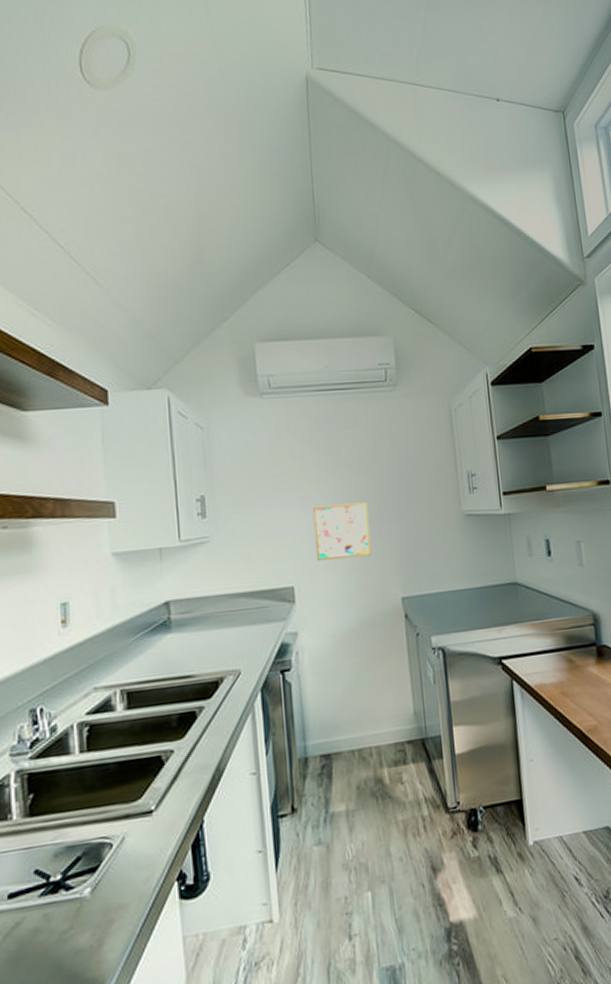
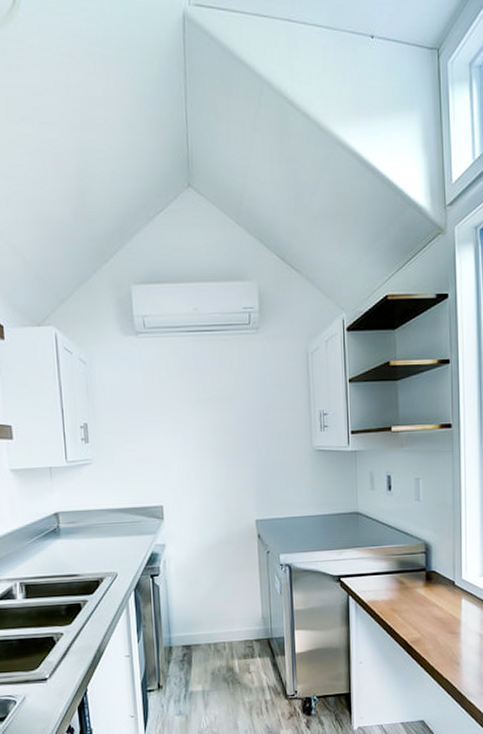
wall art: present [312,502,372,562] -> none [180,435,231,485]

